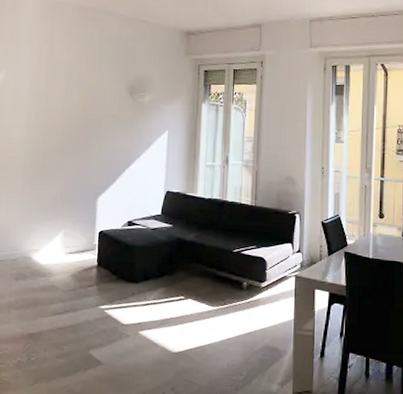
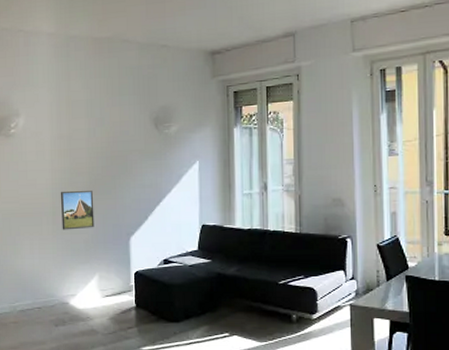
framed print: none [31,147,66,186] -> present [61,190,95,230]

